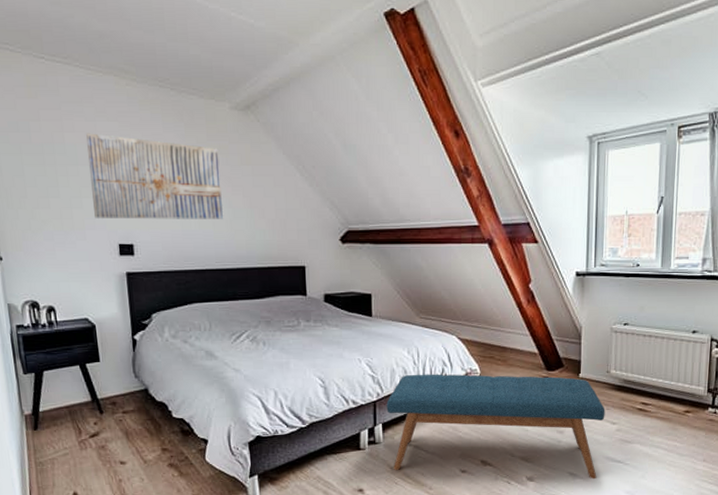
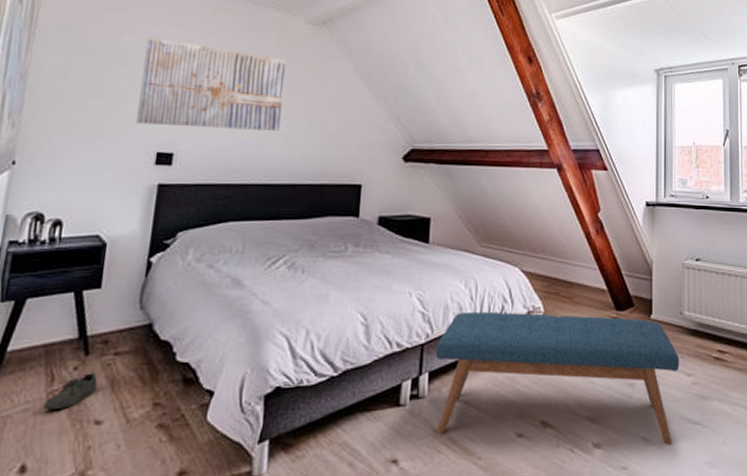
shoe: none [78,426,115,454] -> present [44,372,98,410]

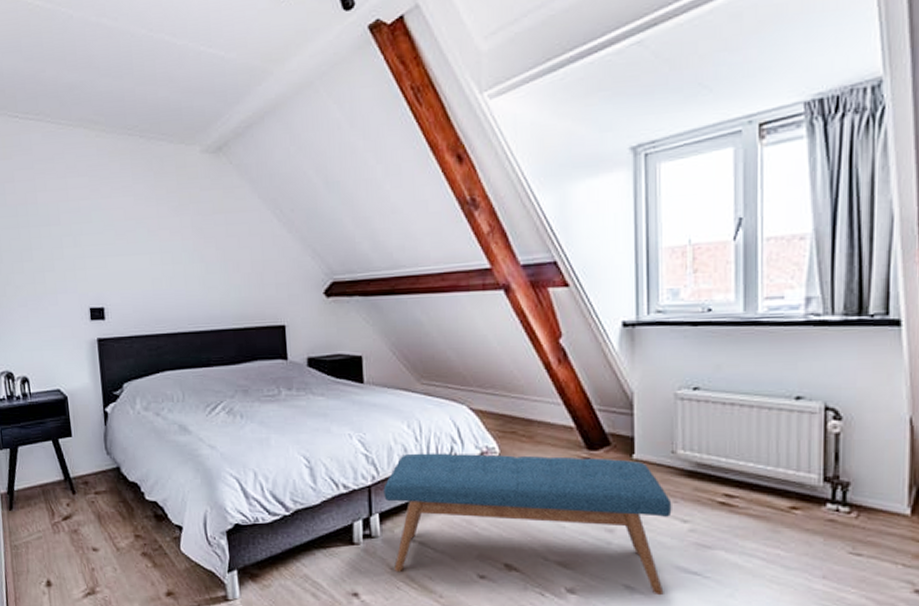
shoe: present [44,372,98,410] -> none [52,507,88,538]
wall art: present [136,36,287,131] -> none [57,190,195,281]

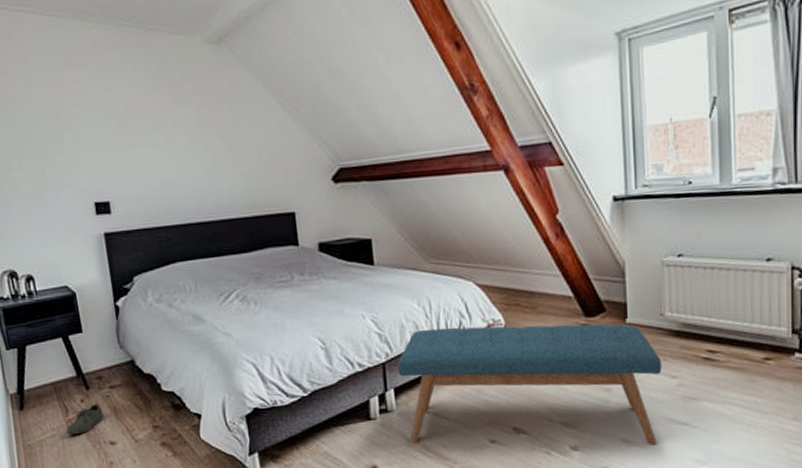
shoe: none [52,507,88,538] -> present [66,404,104,435]

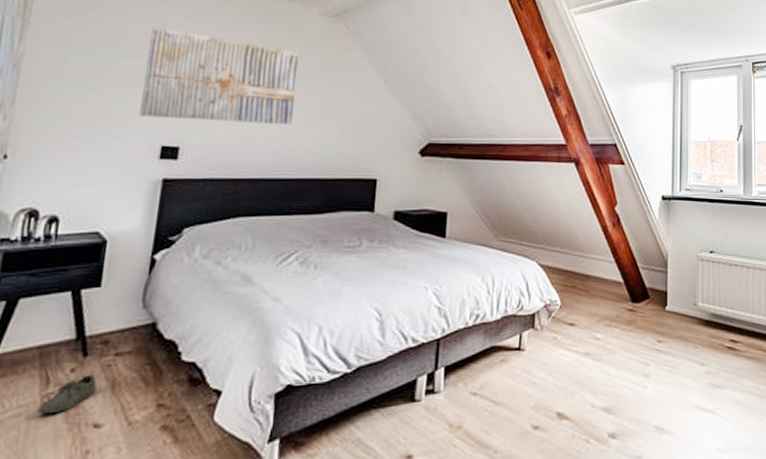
wall art: none [54,84,202,176] -> present [139,26,300,124]
bench: present [397,323,662,447] -> none [451,305,694,435]

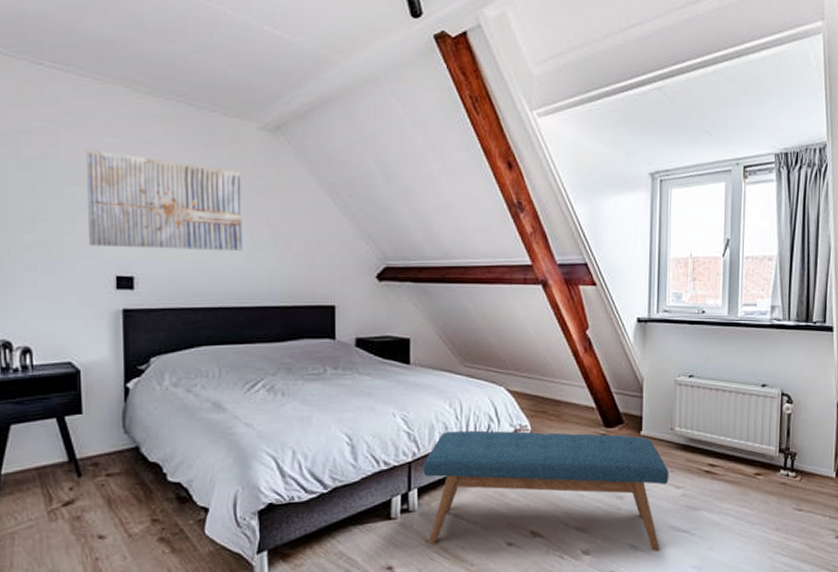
shoe: present [38,374,97,414] -> none [47,492,94,527]
bench: none [451,305,694,435] -> present [423,430,669,552]

